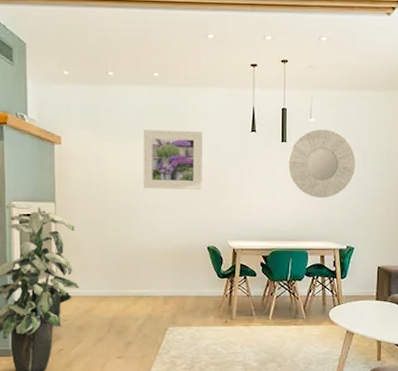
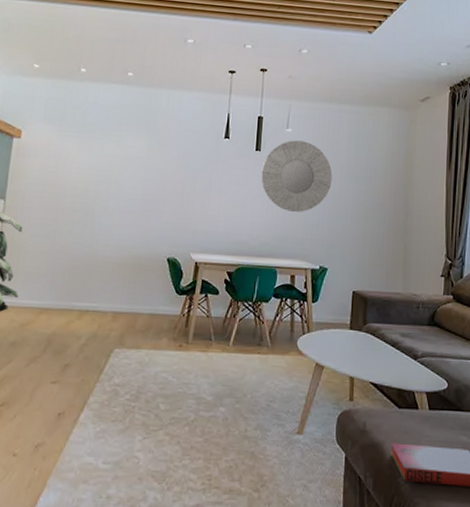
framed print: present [143,129,202,190] -> none [104,128,173,195]

